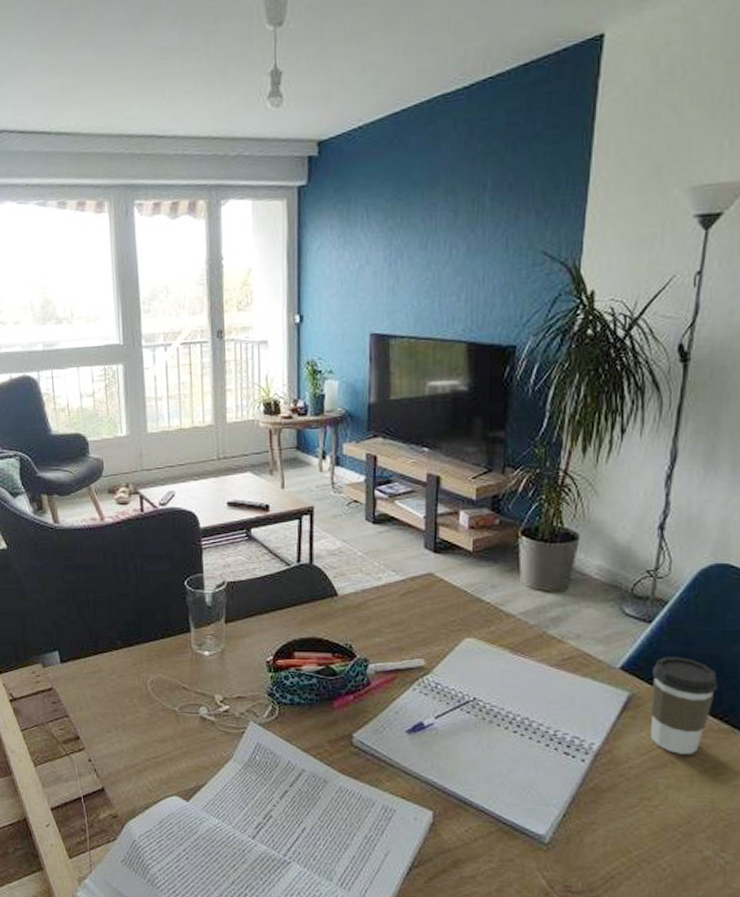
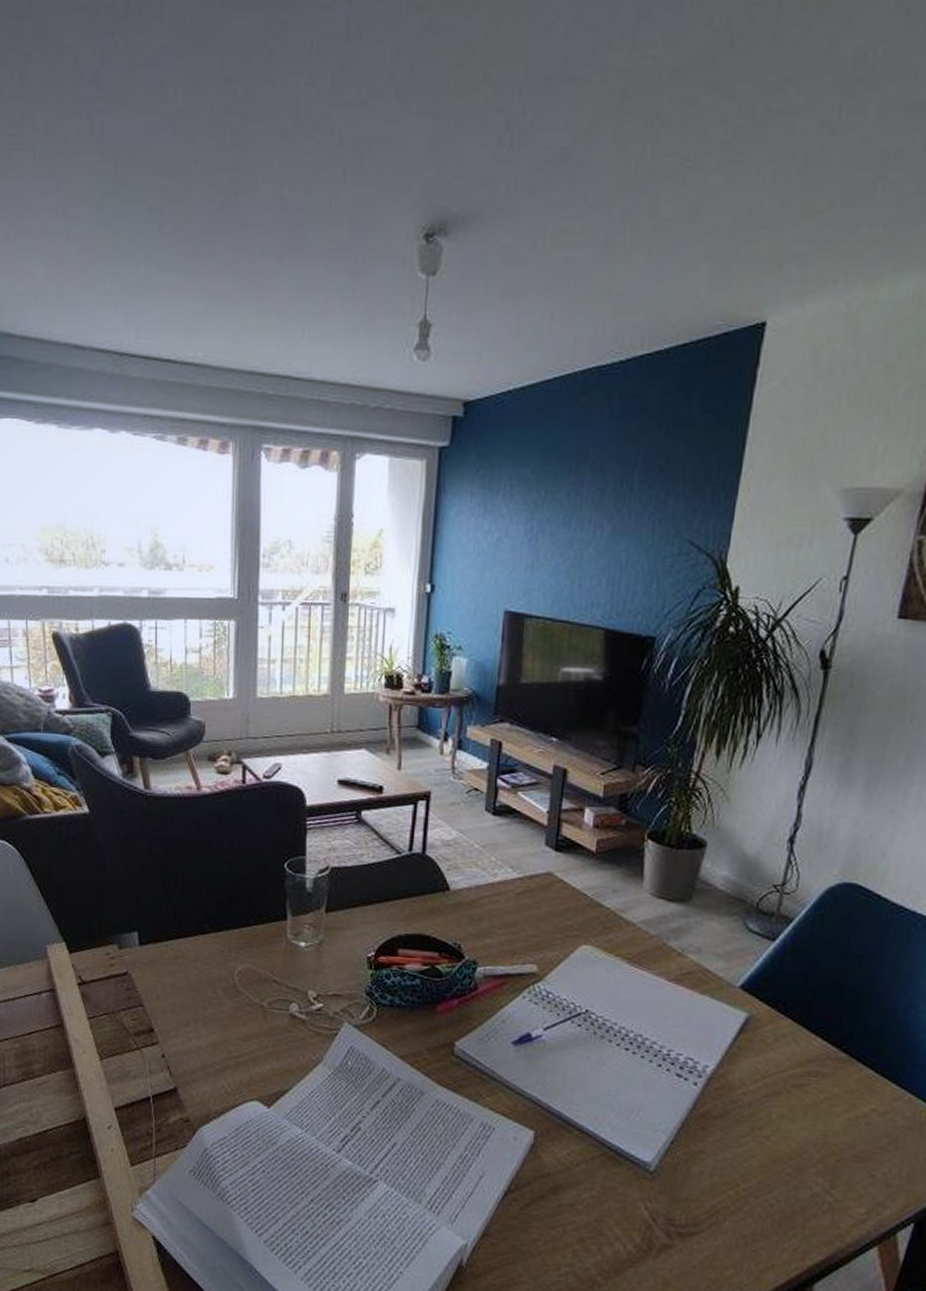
coffee cup: present [650,657,718,754] -> none [767,977,838,1083]

